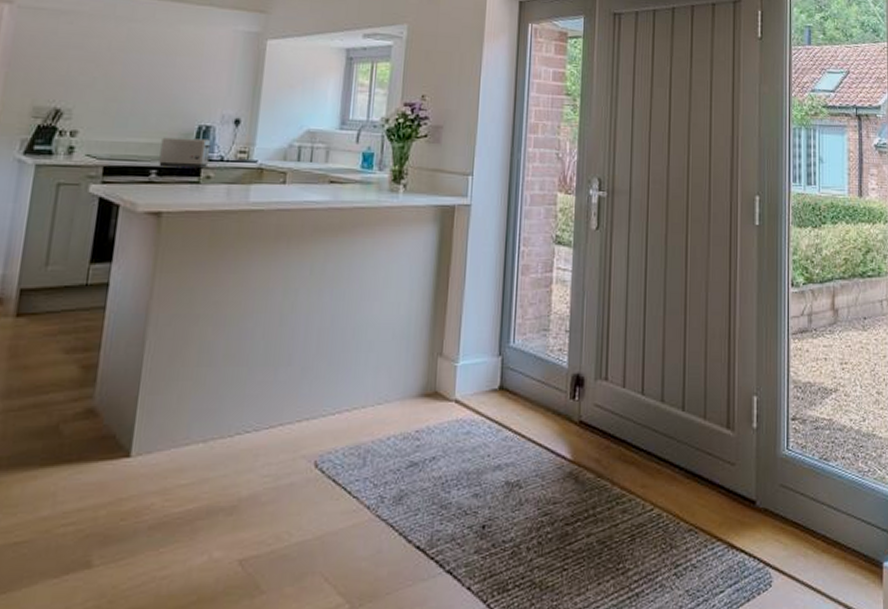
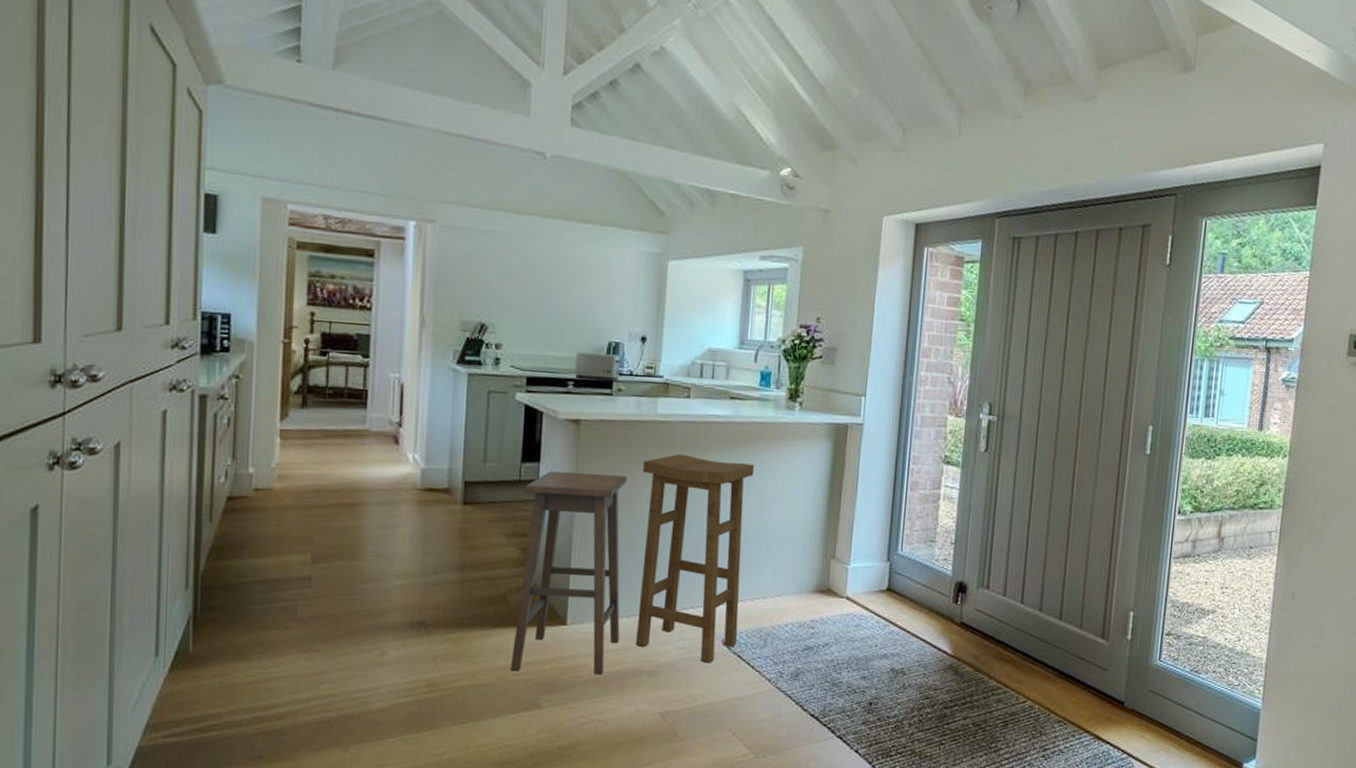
bar stool: none [56,271,213,522] -> present [510,470,628,674]
bar stool: none [213,246,355,492] -> present [636,454,755,663]

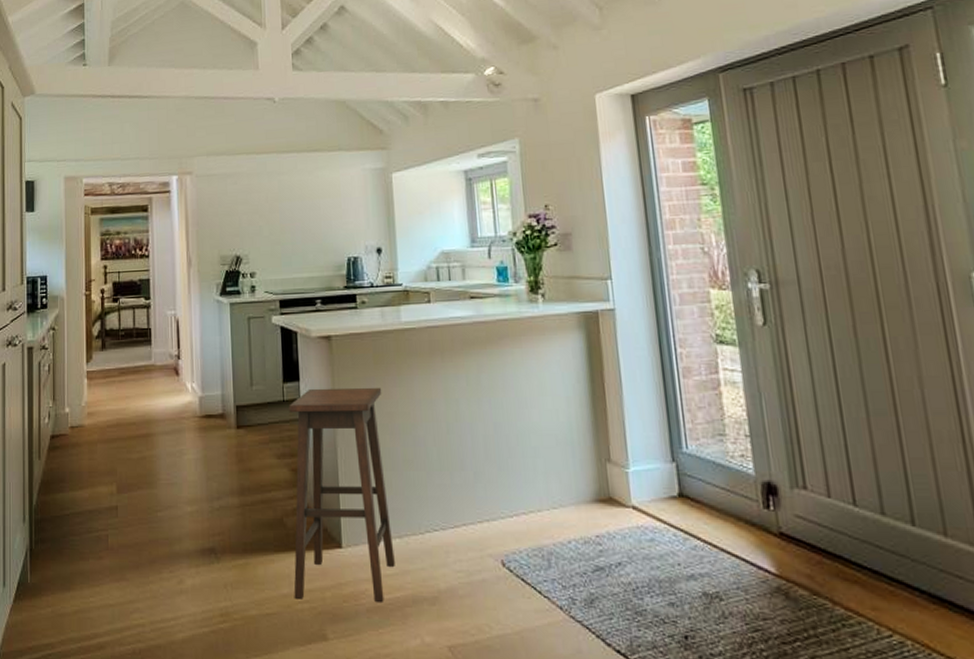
toaster: present [575,352,621,382] -> none [320,269,362,297]
bar stool: present [636,454,755,663] -> none [395,360,518,588]

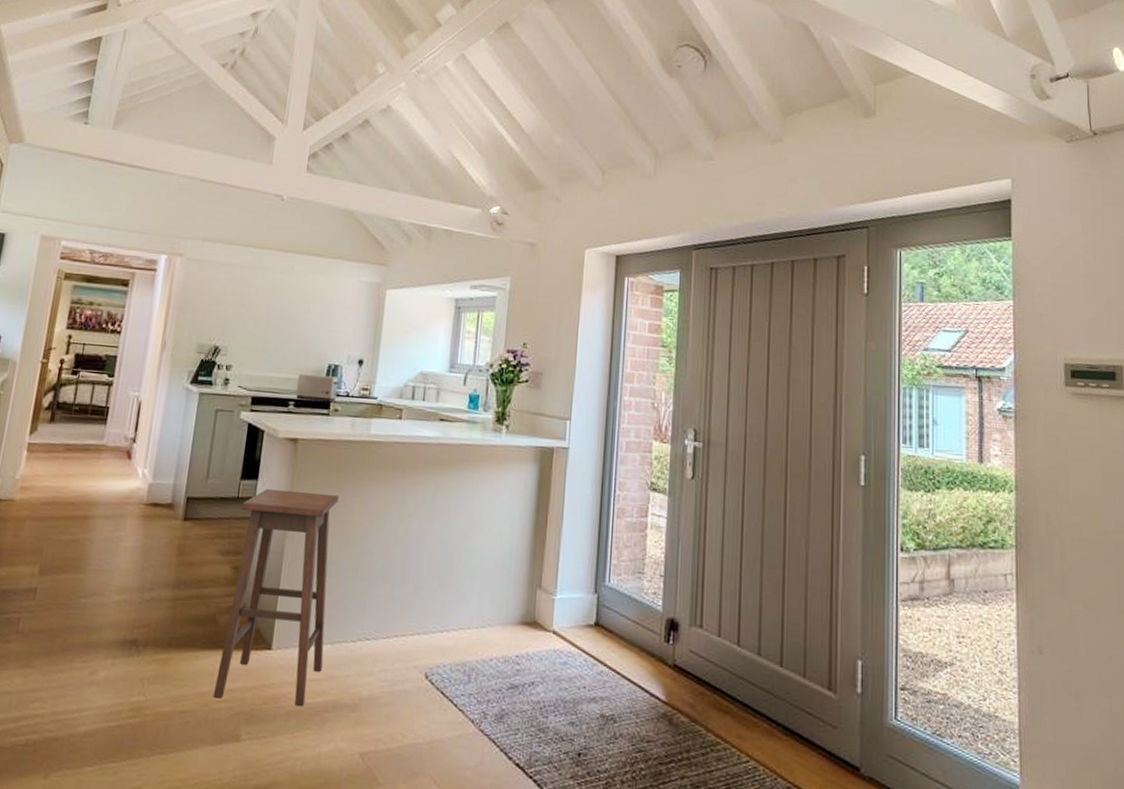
toaster: none [320,269,362,297] -> present [296,373,339,403]

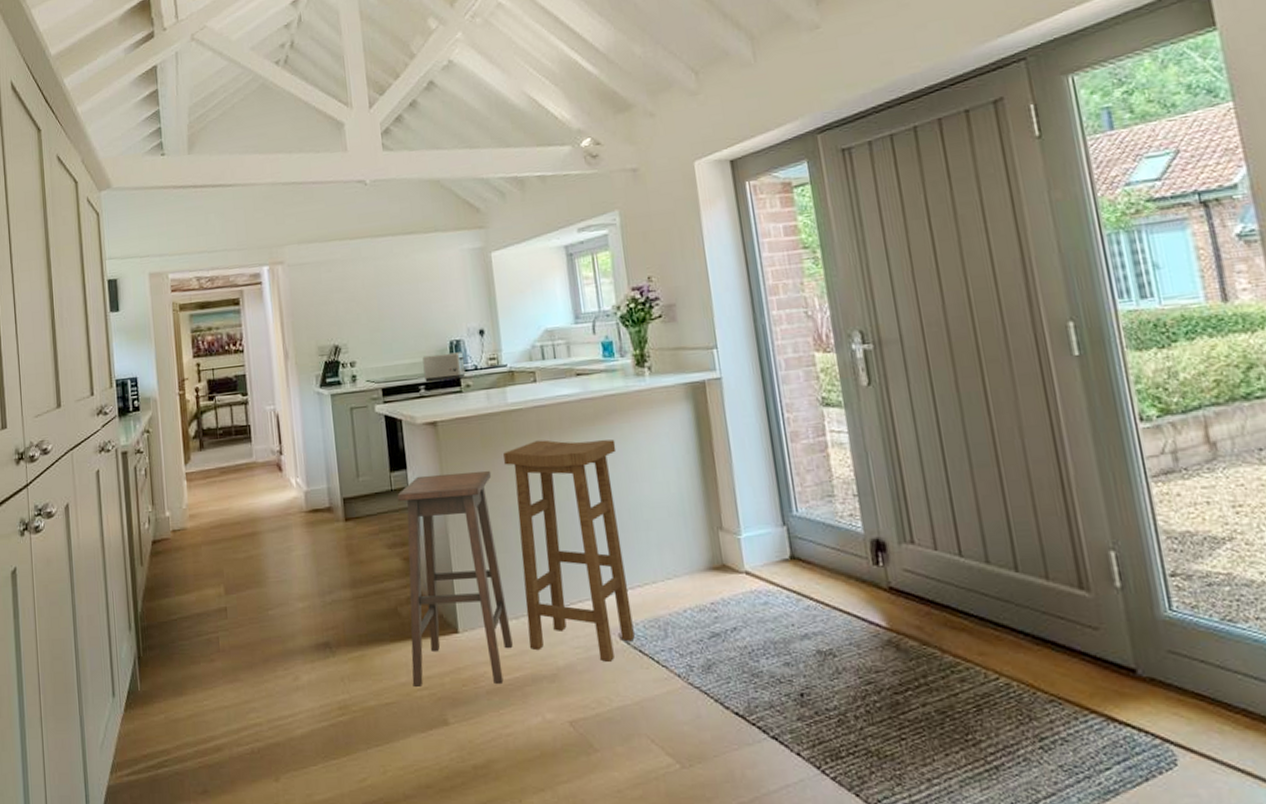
bar stool: none [338,474,462,699] -> present [503,439,635,662]

